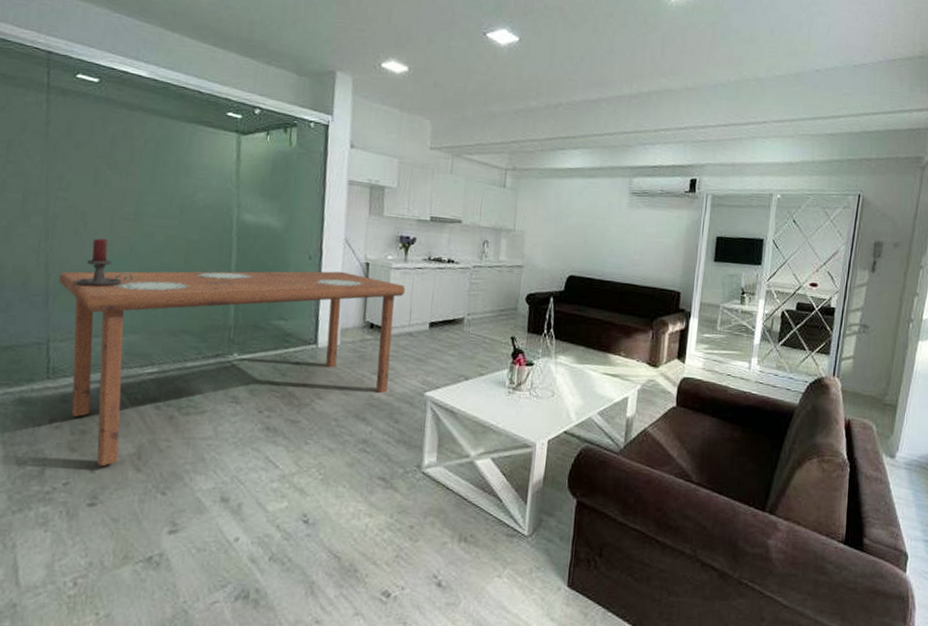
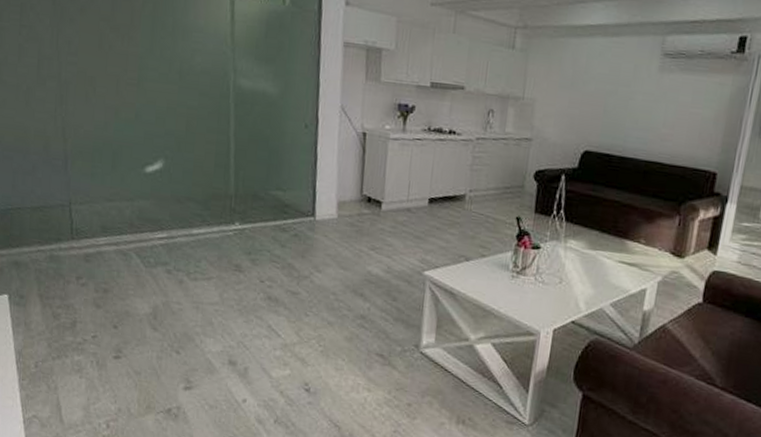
table: present [59,271,406,467] -> none [75,136,404,324]
candle holder: present [75,238,134,287] -> none [89,103,141,153]

